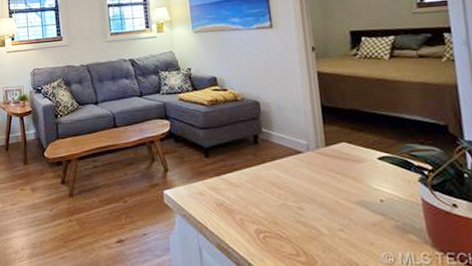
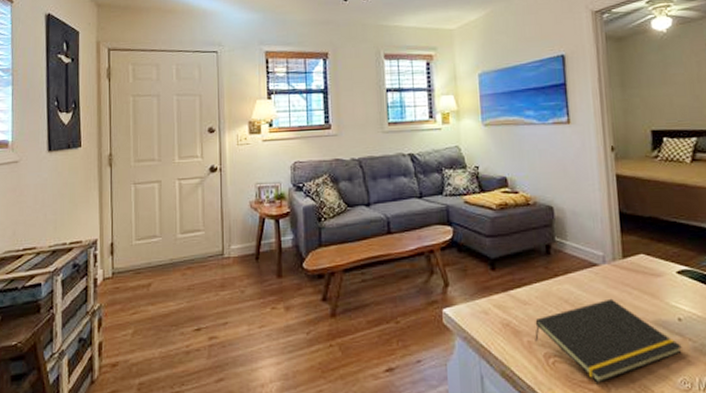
notepad: none [246,182,384,256] -> present [535,298,682,383]

